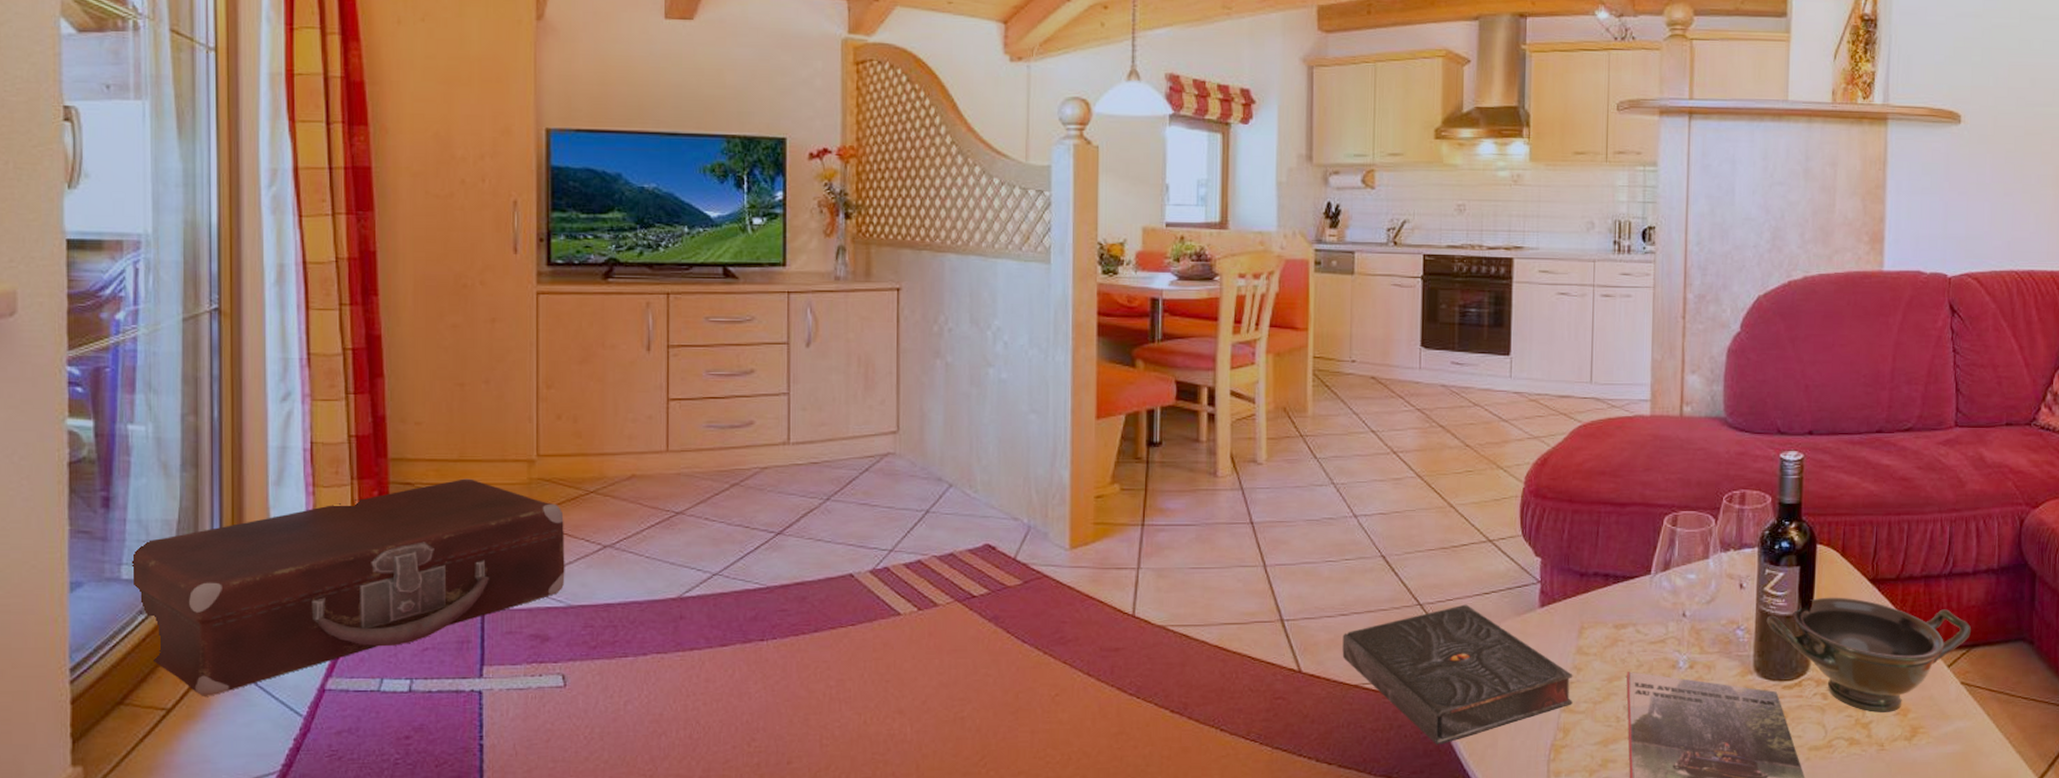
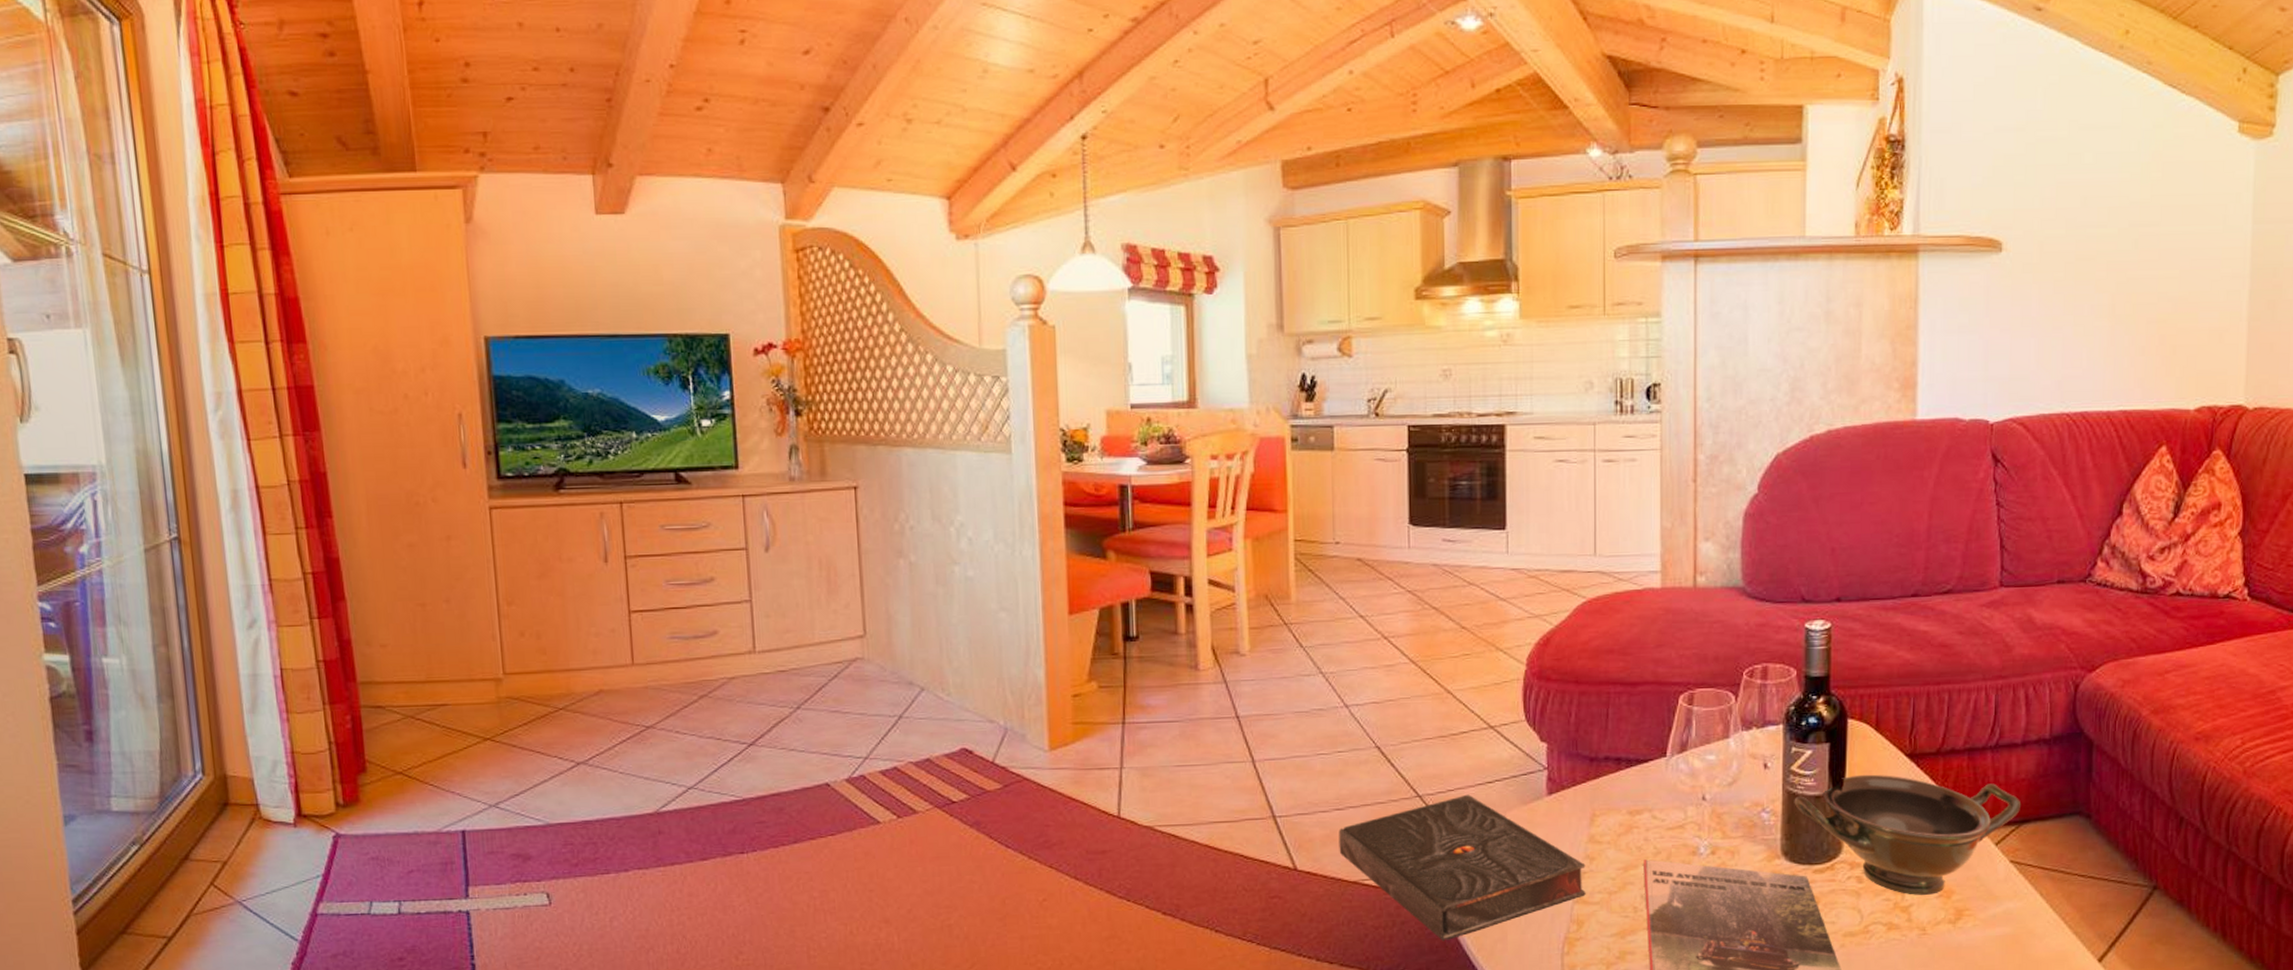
suitcase: present [132,478,565,696] -> none [120,699,541,924]

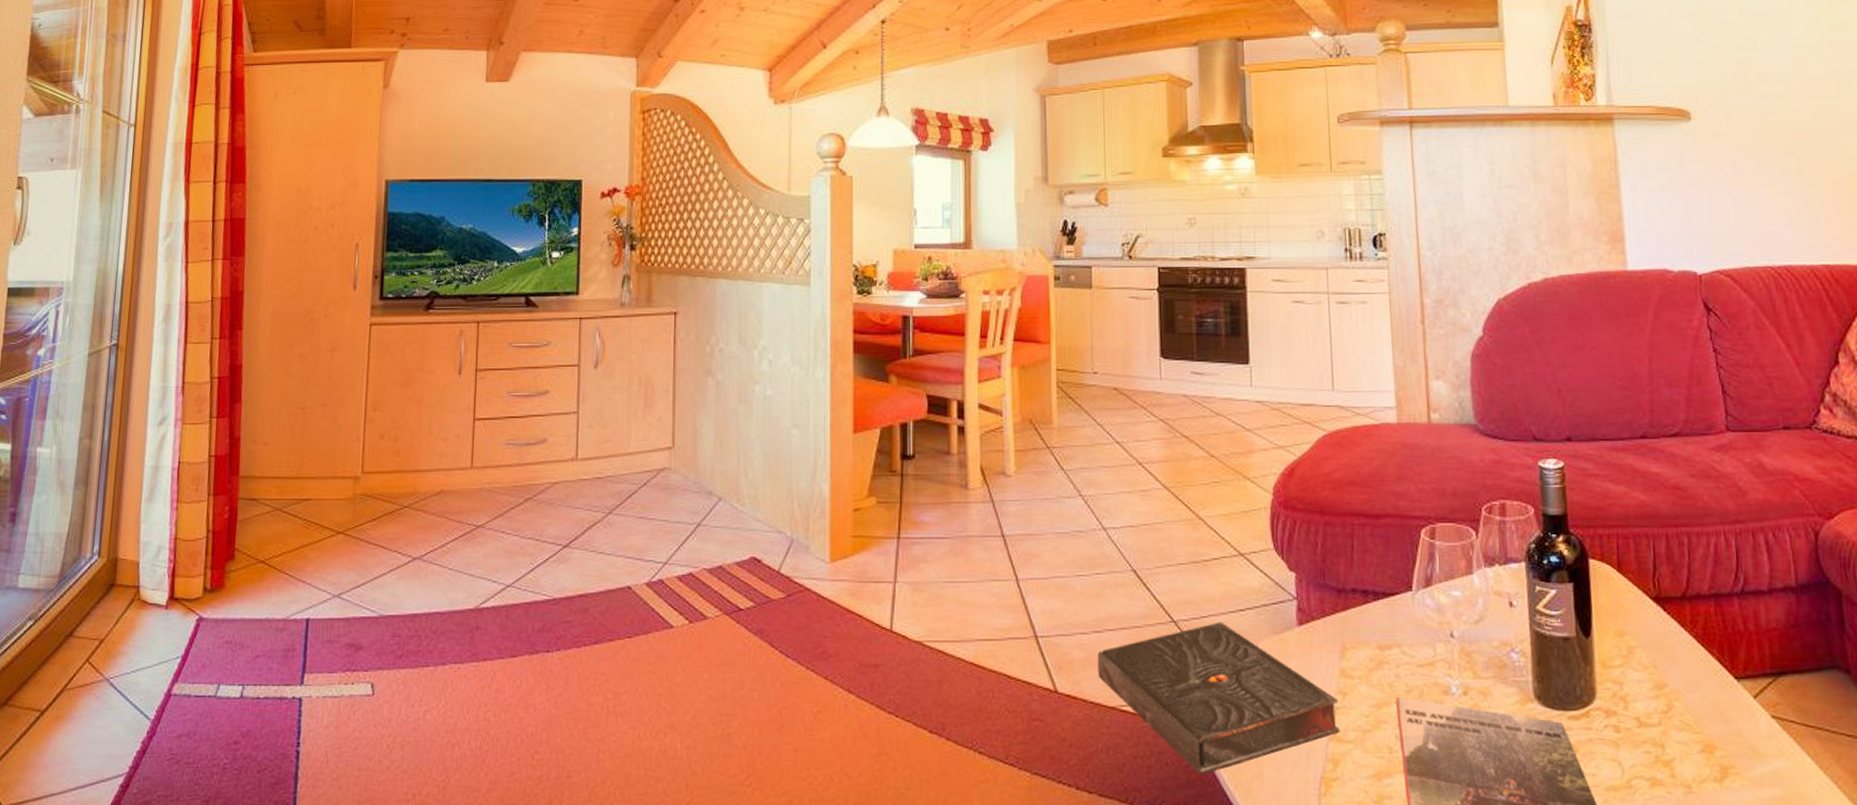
bowl: present [1794,774,2022,895] -> none [1542,617,1776,749]

